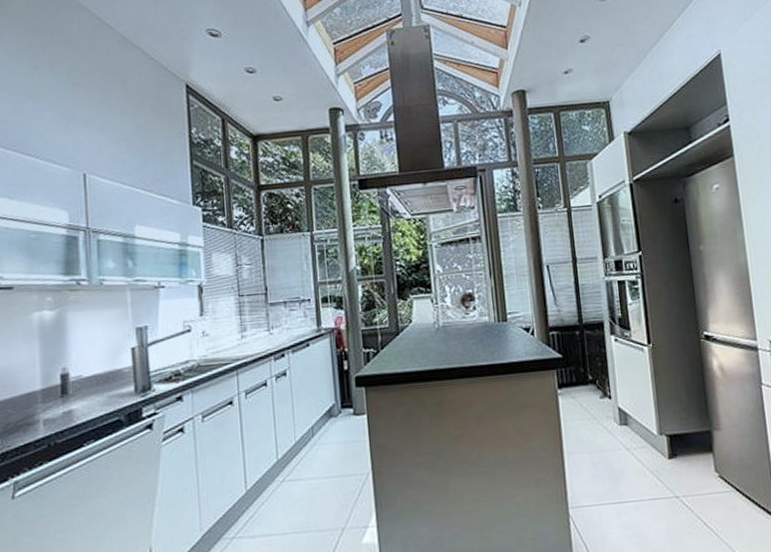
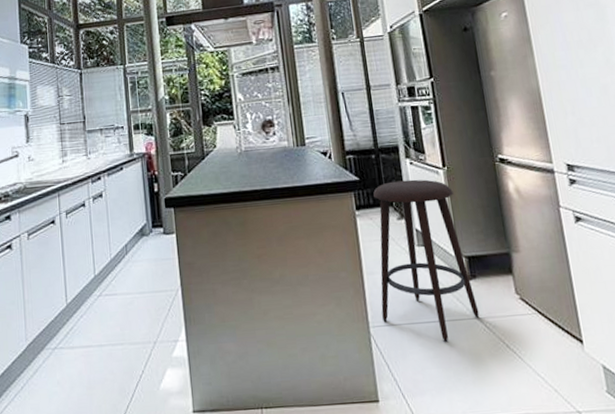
stool: none [576,356,679,522] -> present [373,179,480,343]

